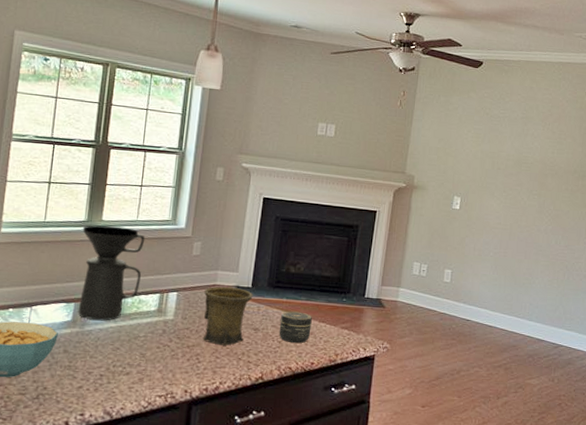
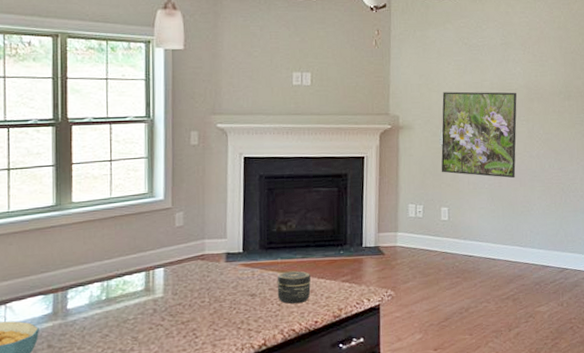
coffee maker: present [78,225,145,321] -> none [52,206,122,310]
mug: present [202,286,253,346] -> none [193,254,245,317]
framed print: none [449,158,531,250] -> present [441,91,517,179]

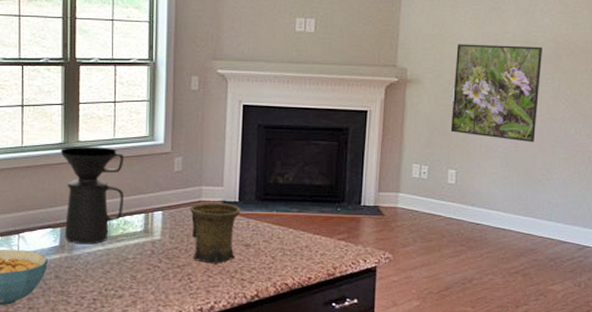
coffee maker: none [52,206,122,310] -> present [60,146,124,245]
mug: none [193,254,245,317] -> present [190,202,241,264]
jar: present [277,270,311,304] -> none [271,224,306,257]

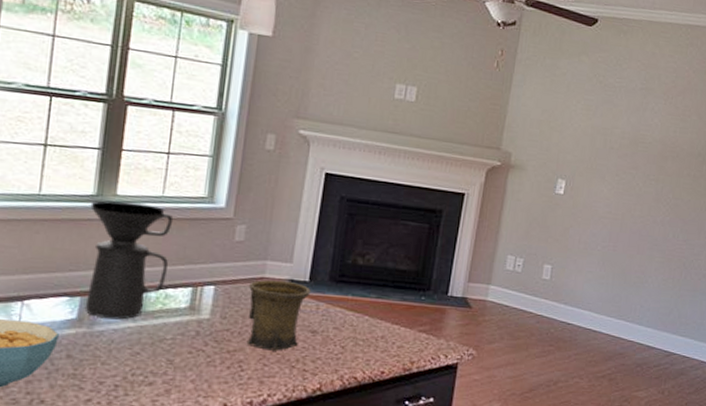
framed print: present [450,44,542,143] -> none [550,133,650,244]

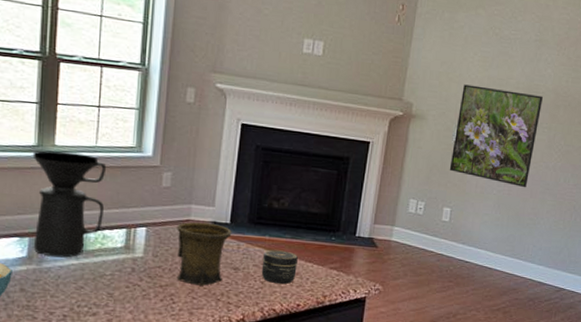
jar: none [342,310,383,348] -> present [261,250,298,284]
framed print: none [550,133,650,244] -> present [449,84,543,188]

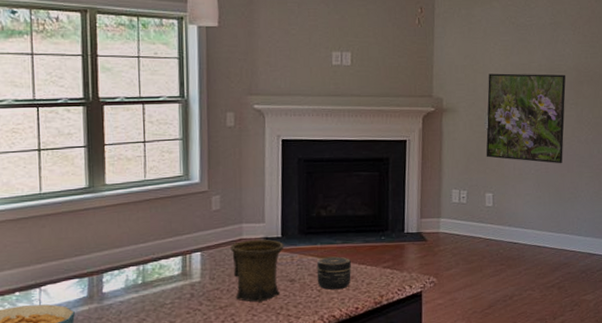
coffee maker: present [32,150,107,258] -> none [85,189,158,293]

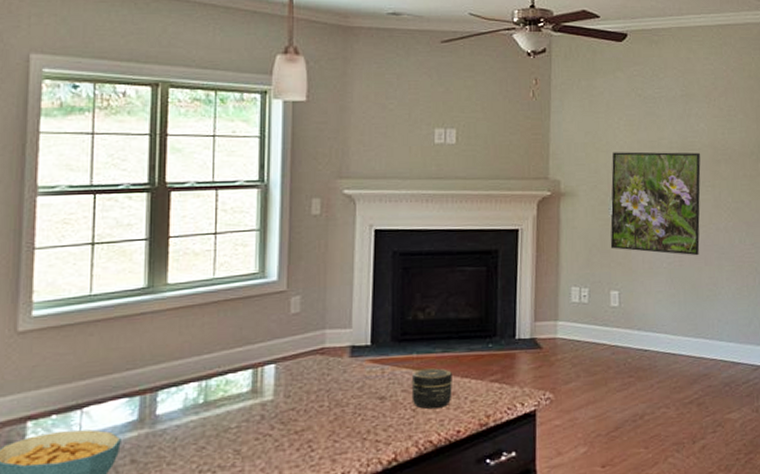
mug: present [230,239,284,302] -> none [310,348,374,425]

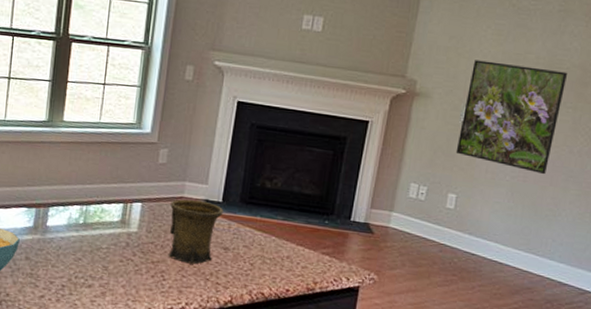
mug: none [310,348,374,425] -> present [168,199,224,264]
jar: present [411,368,452,409] -> none [251,231,289,267]

